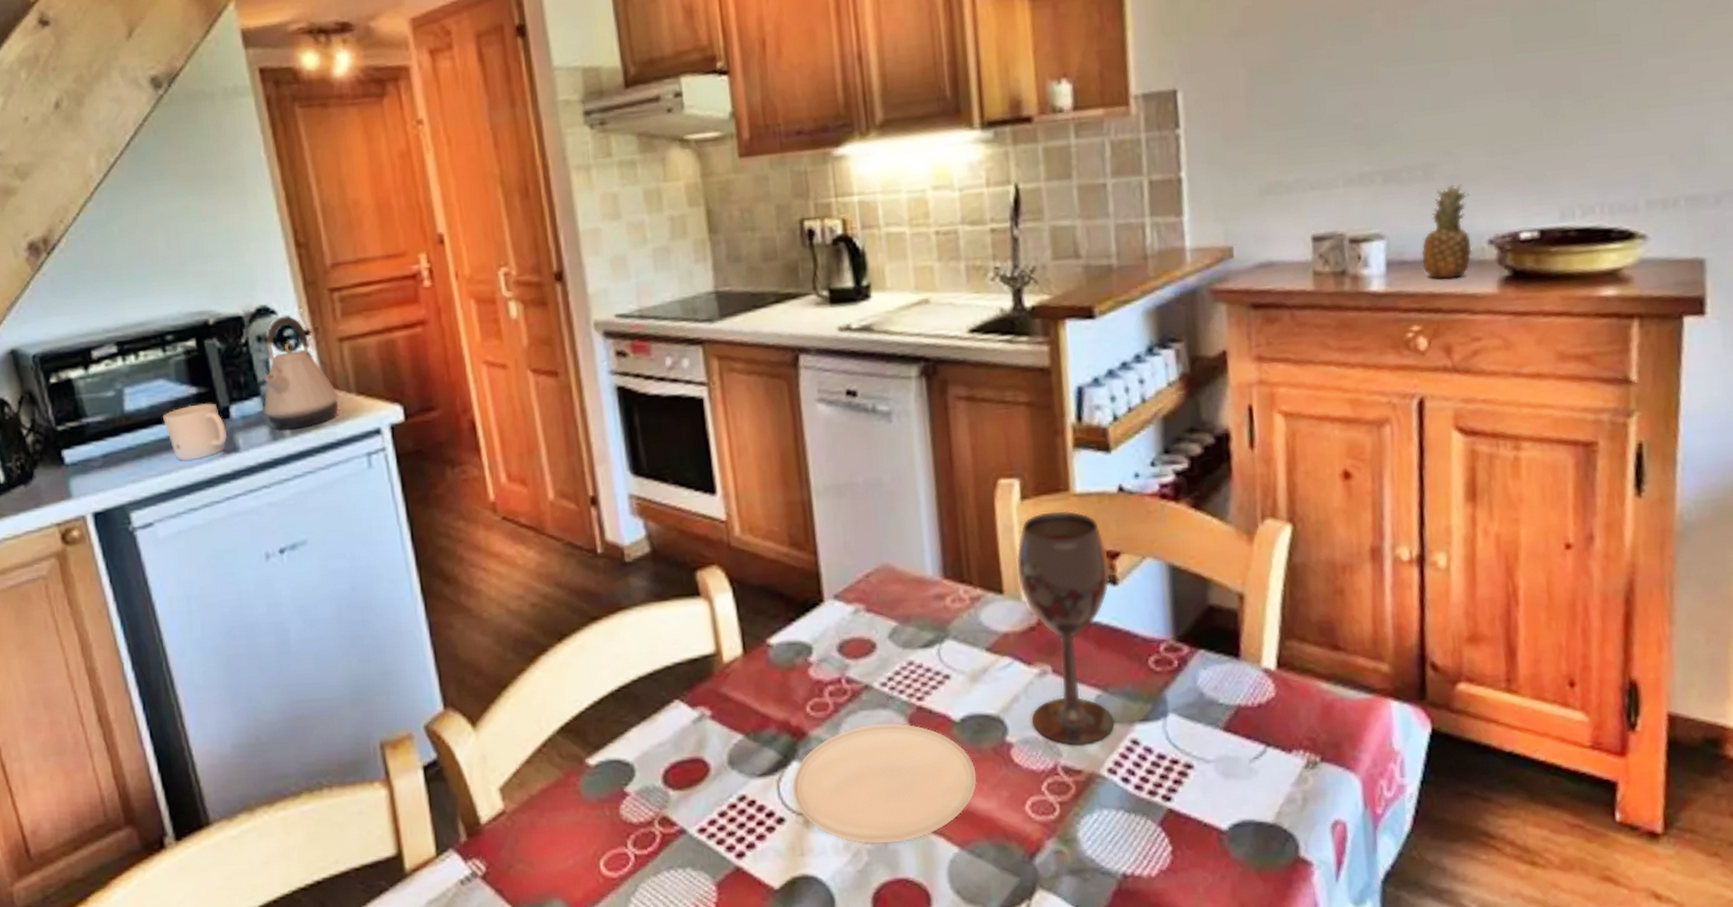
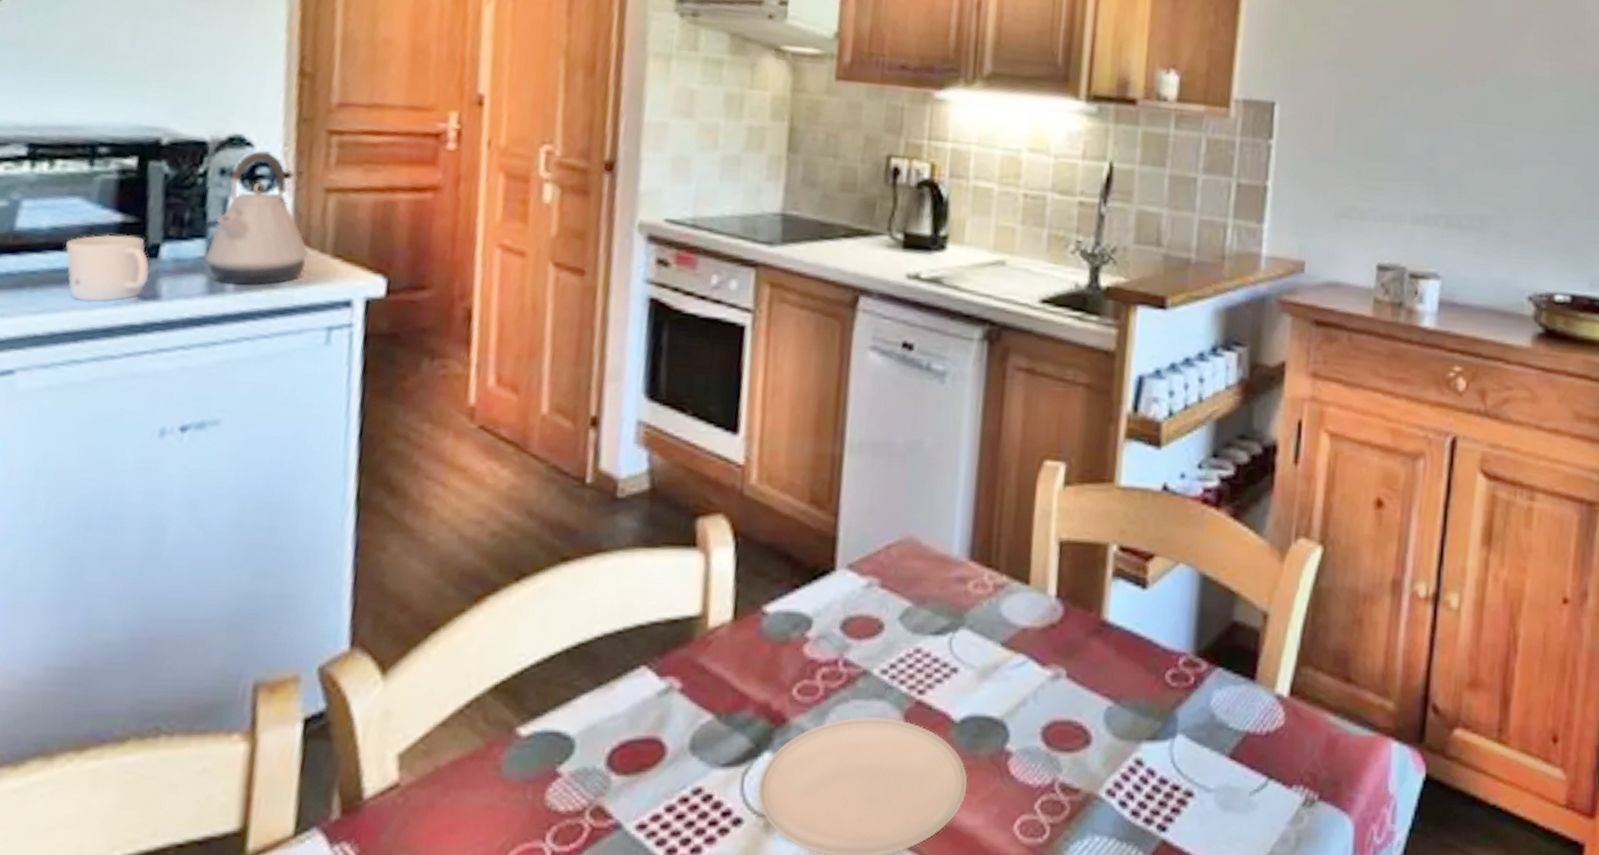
wine glass: present [1016,510,1115,746] -> none [1036,502,1142,761]
fruit: present [1420,183,1472,279] -> none [1469,238,1517,328]

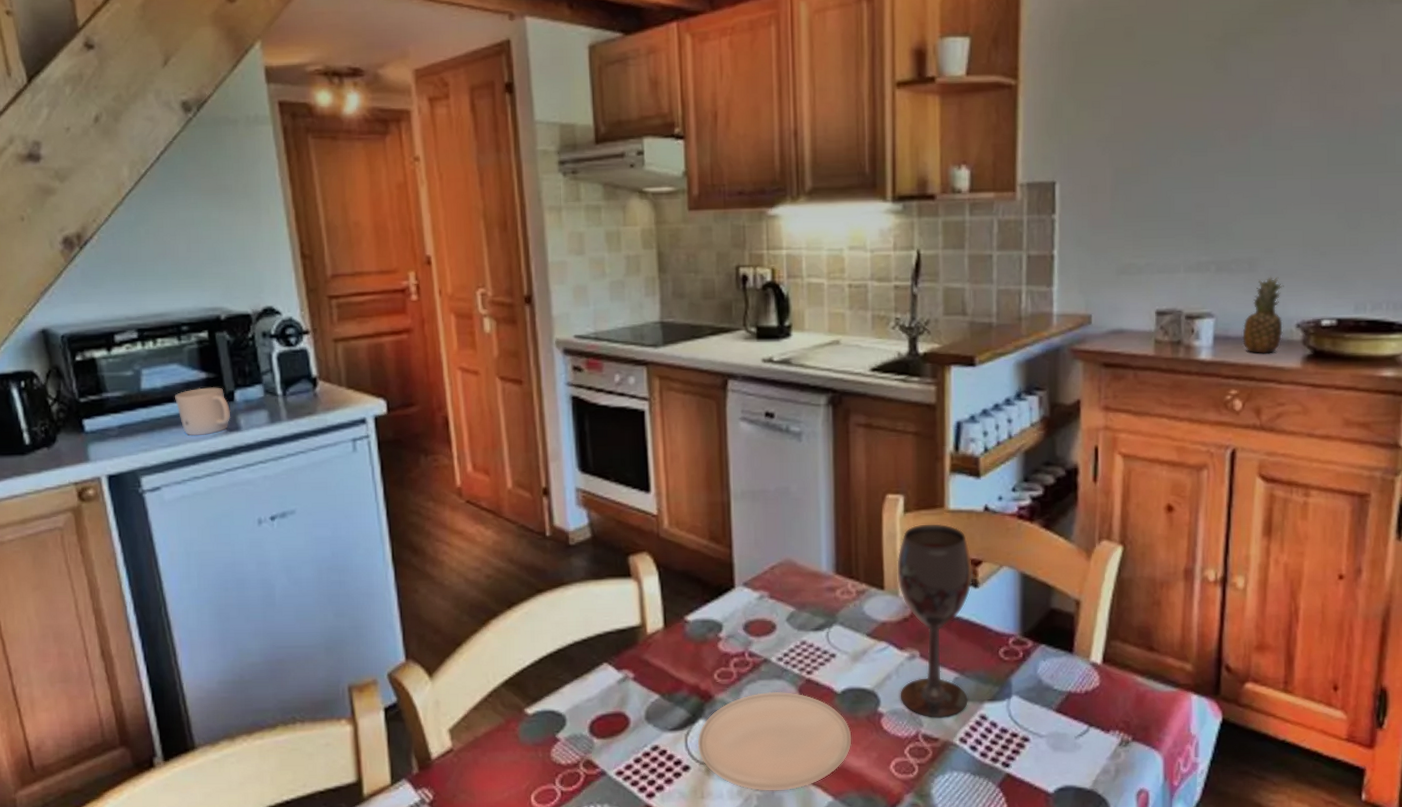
kettle: present [204,152,309,285] -> none [263,317,331,414]
wine glass: none [1036,502,1142,761] -> present [897,524,973,718]
fruit: none [1469,238,1517,328] -> present [1241,276,1284,354]

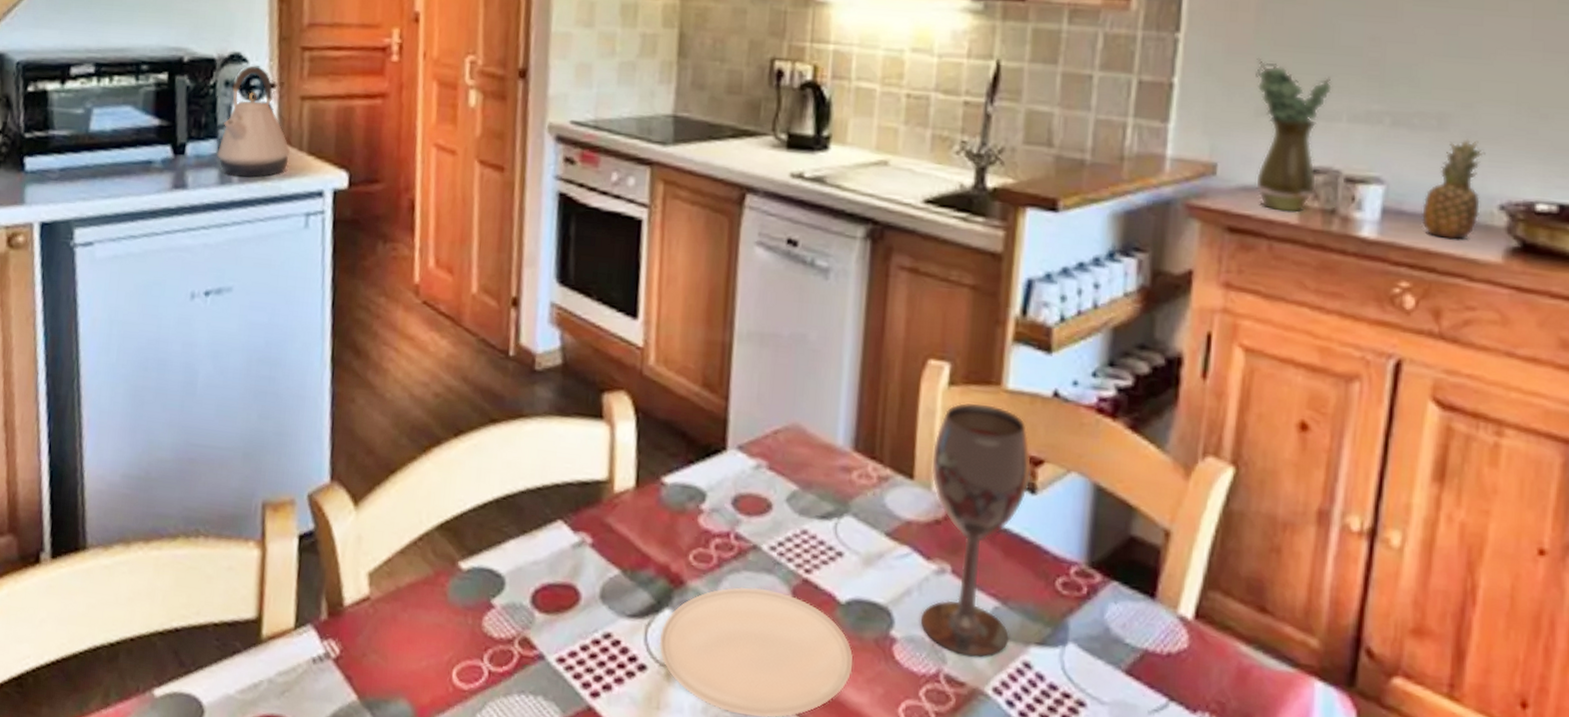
mug: present [175,387,231,436] -> none [123,135,180,190]
kettle: none [263,317,331,414] -> present [216,66,291,178]
vase: none [1114,228,1171,348] -> present [1255,57,1332,214]

